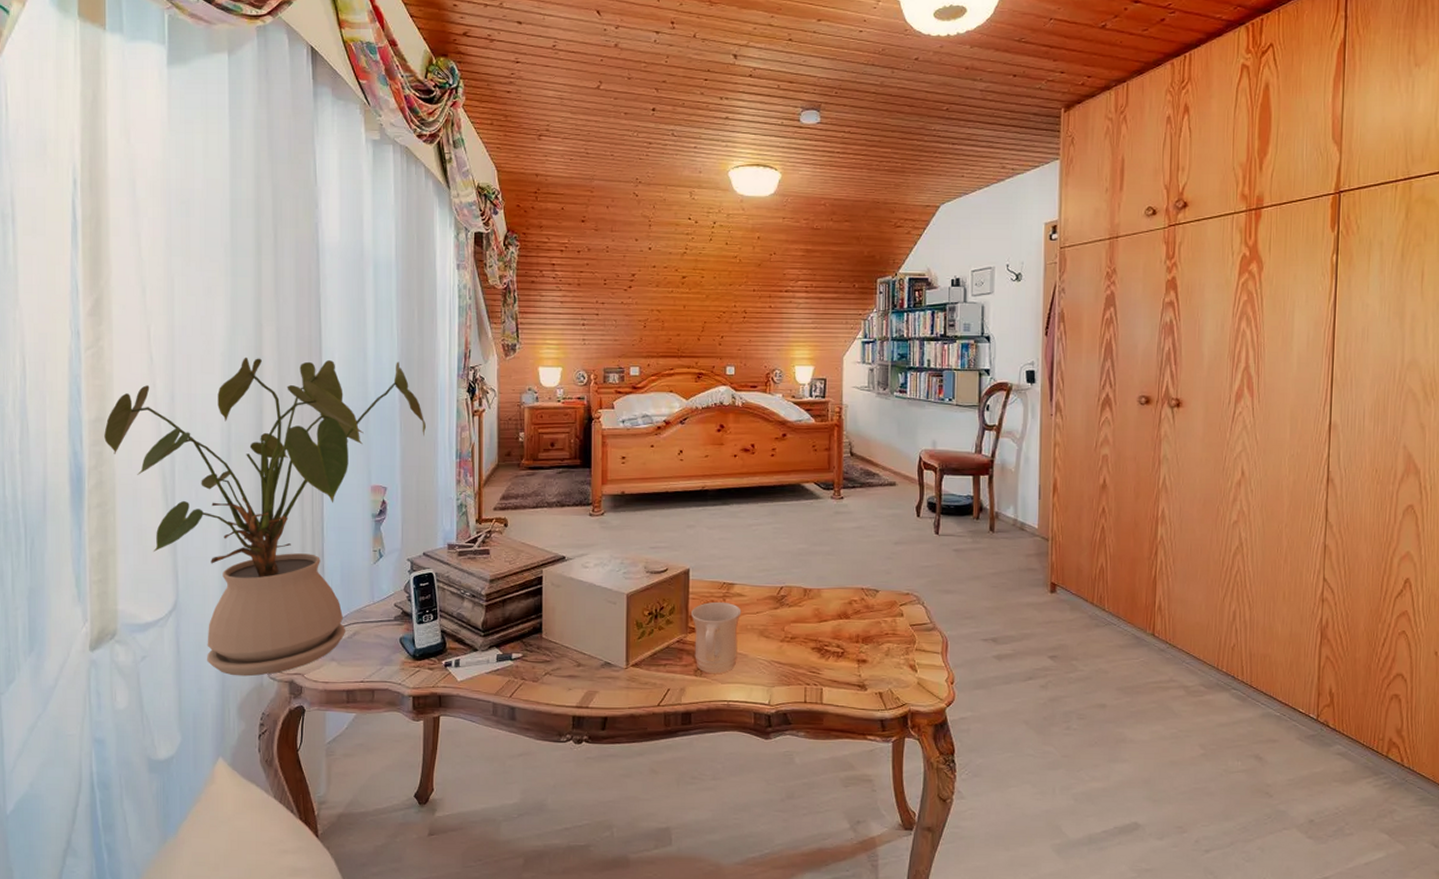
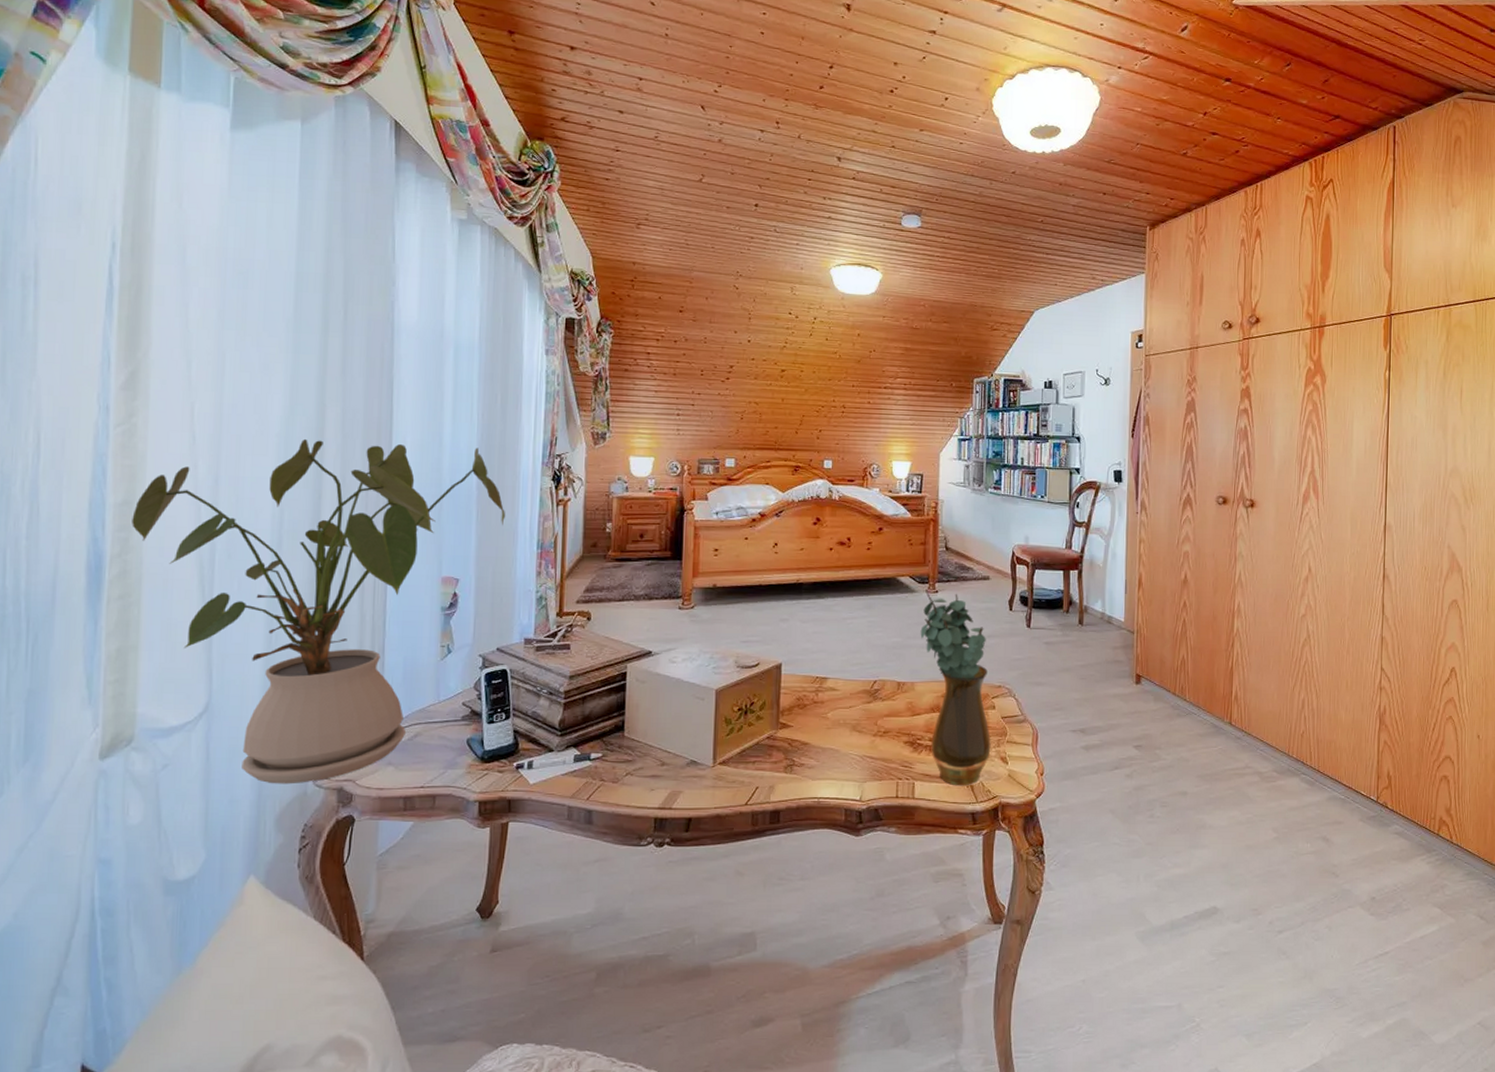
mug: present [690,601,742,675] -> none [781,696,834,771]
vase: none [826,499,900,693] -> present [920,592,991,786]

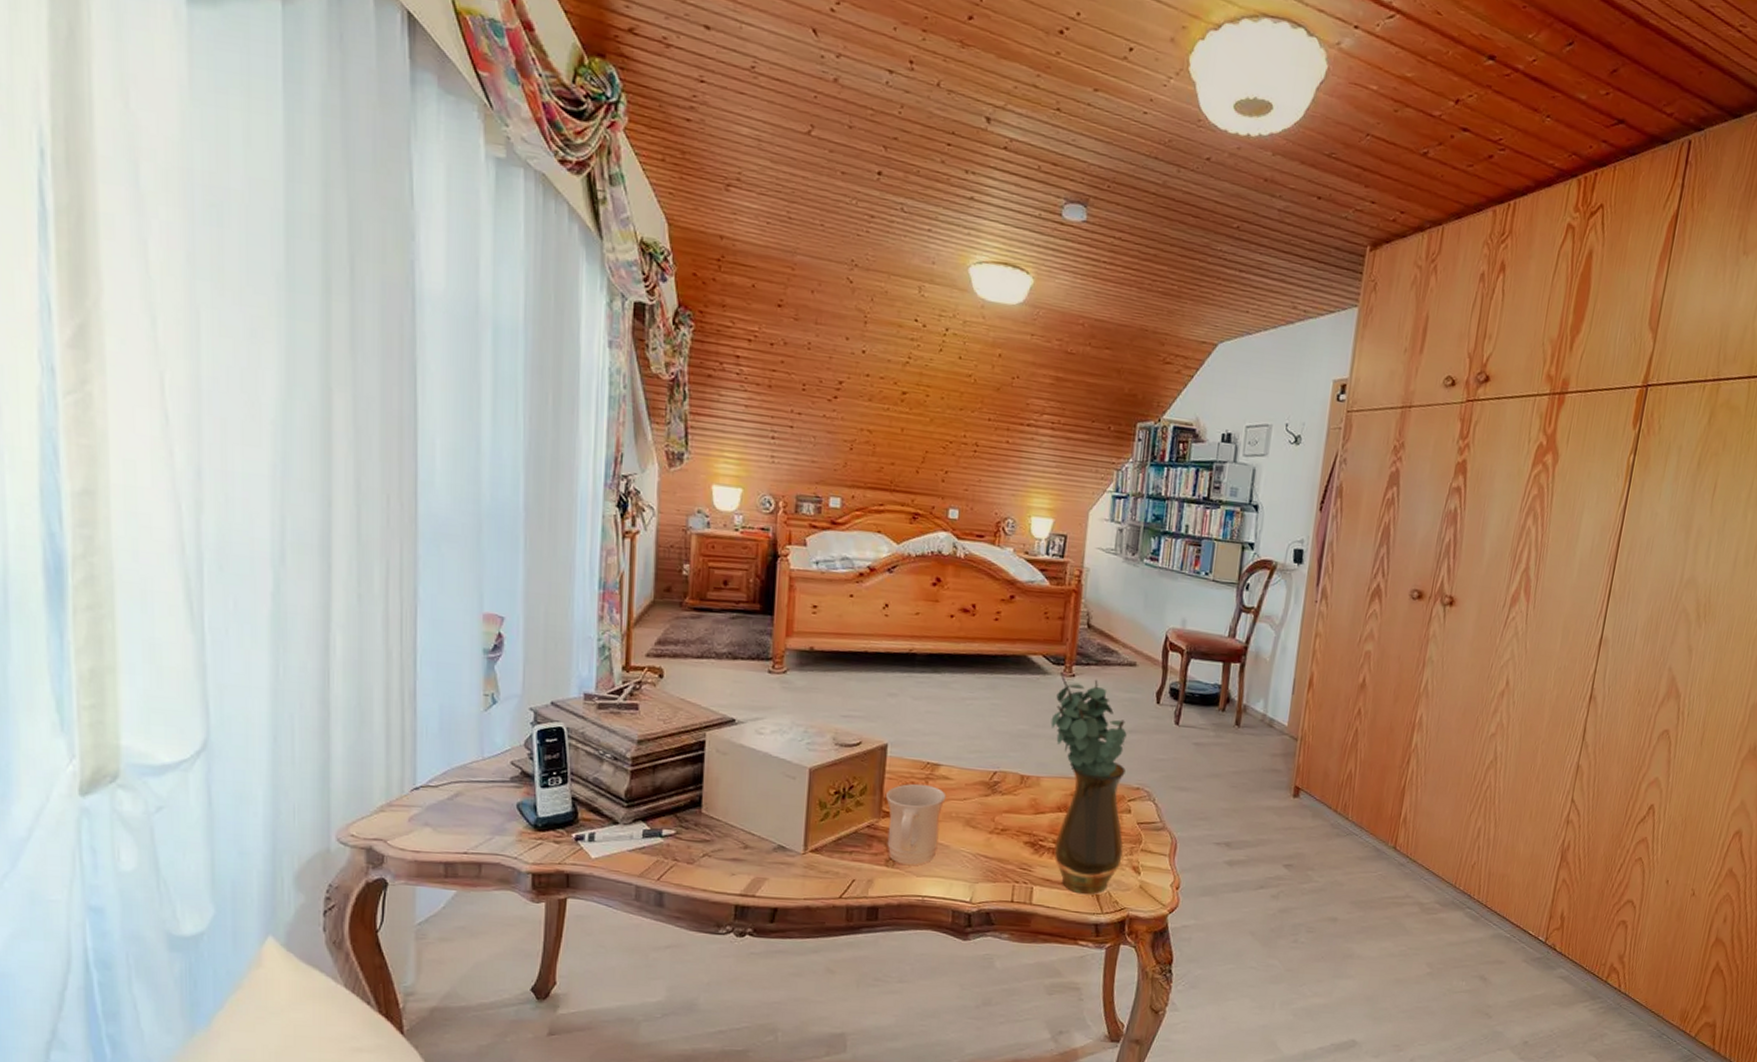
house plant: present [132,438,505,784] -> none [96,429,559,840]
mug: none [781,696,834,771] -> present [885,783,947,866]

